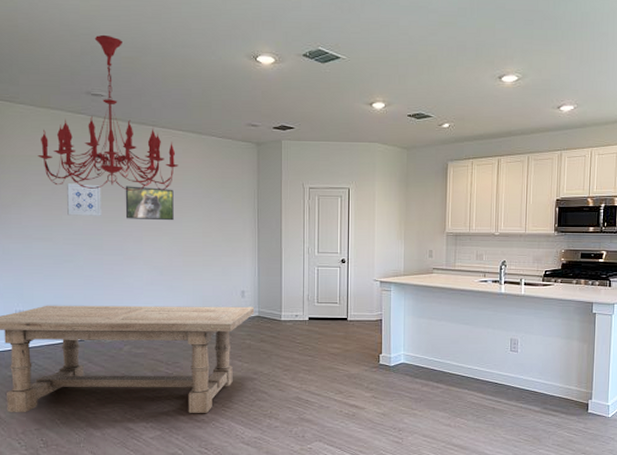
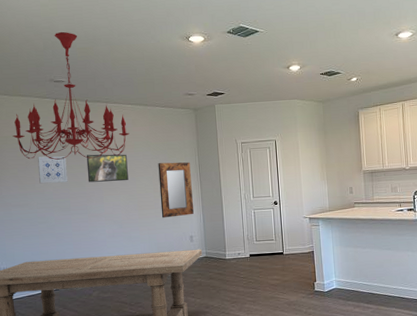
home mirror: none [210,203,248,268] -> present [158,162,194,218]

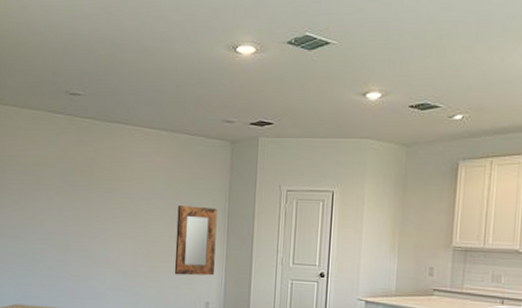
chandelier: present [12,31,130,160] -> none [17,33,149,191]
wall art: present [37,156,68,184] -> none [40,183,73,216]
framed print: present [86,154,129,183] -> none [93,186,142,223]

